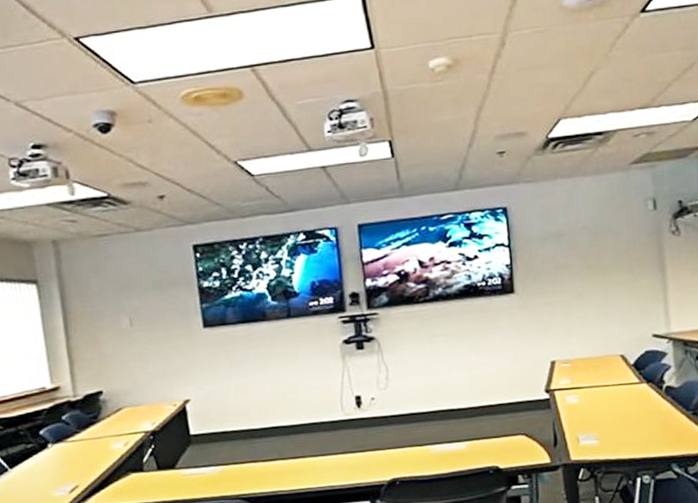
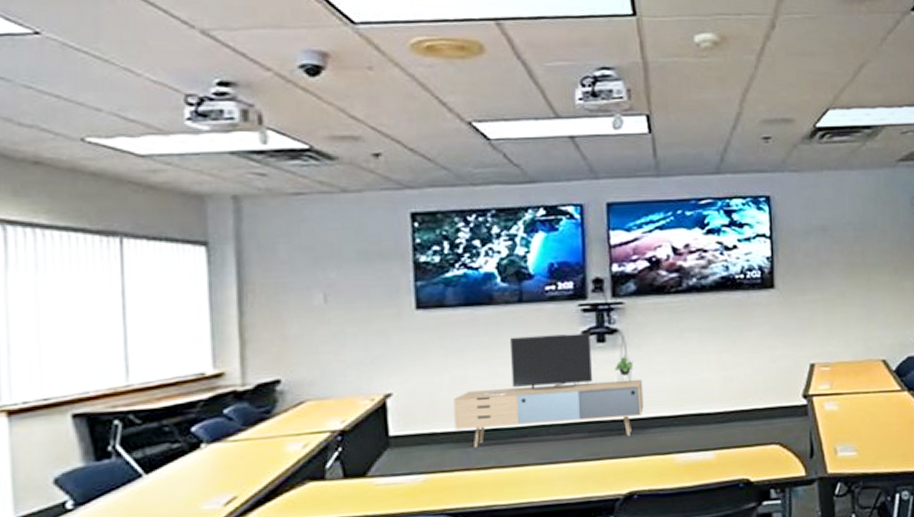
media console: none [239,342,401,443] -> present [453,333,644,448]

